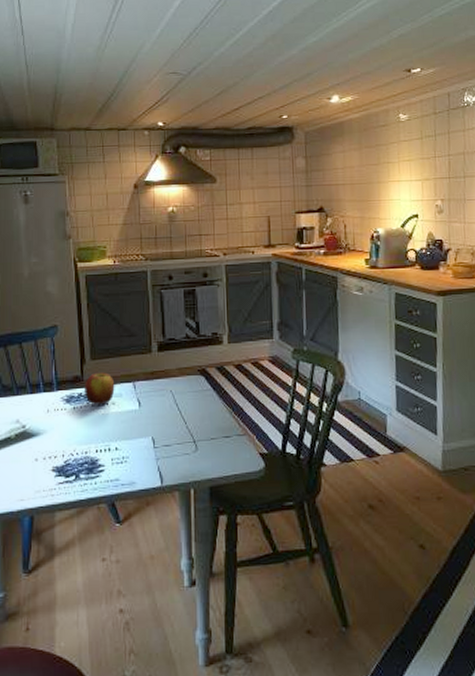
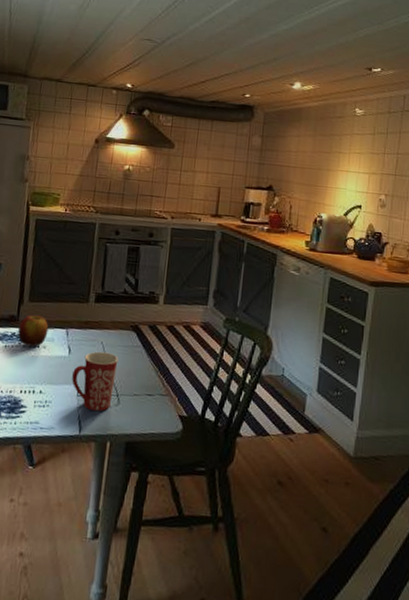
mug: none [146,400,190,461] -> present [72,351,119,412]

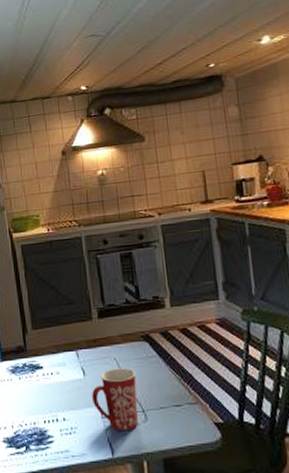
apple: present [18,314,49,347] -> none [28,341,58,375]

